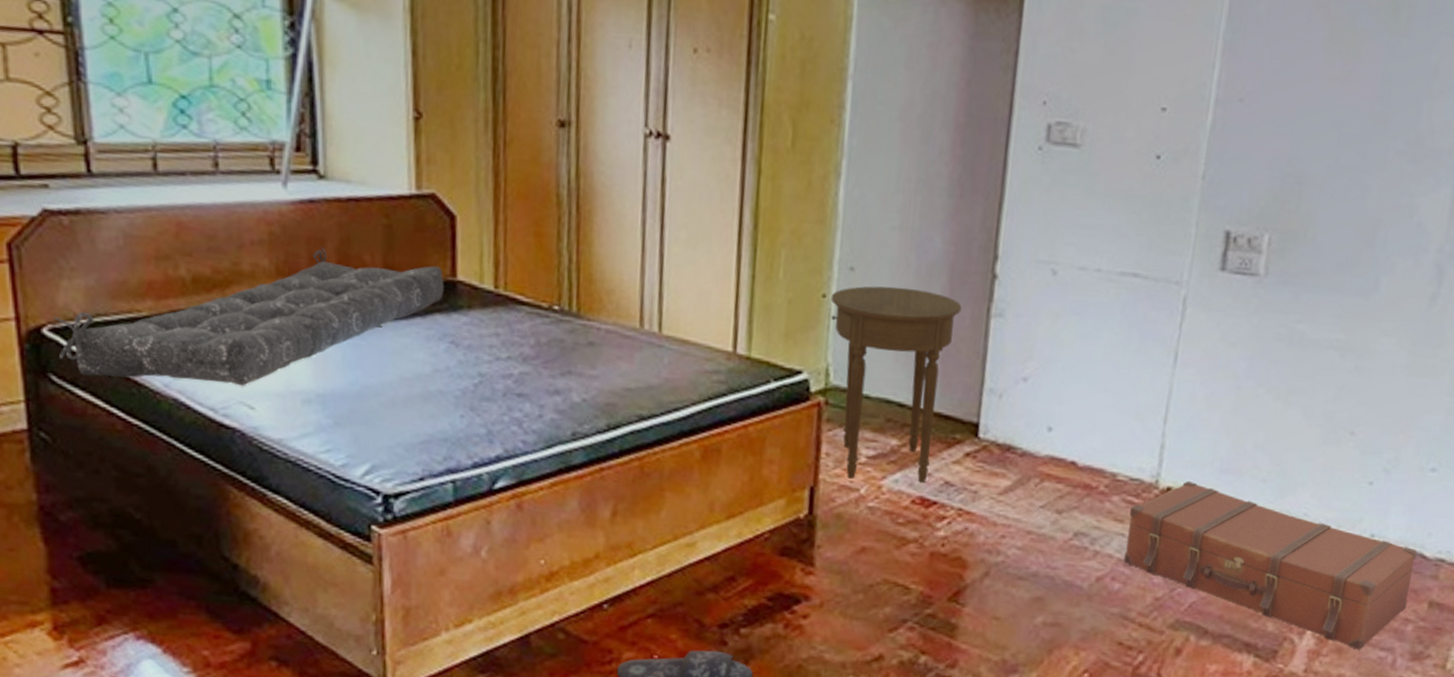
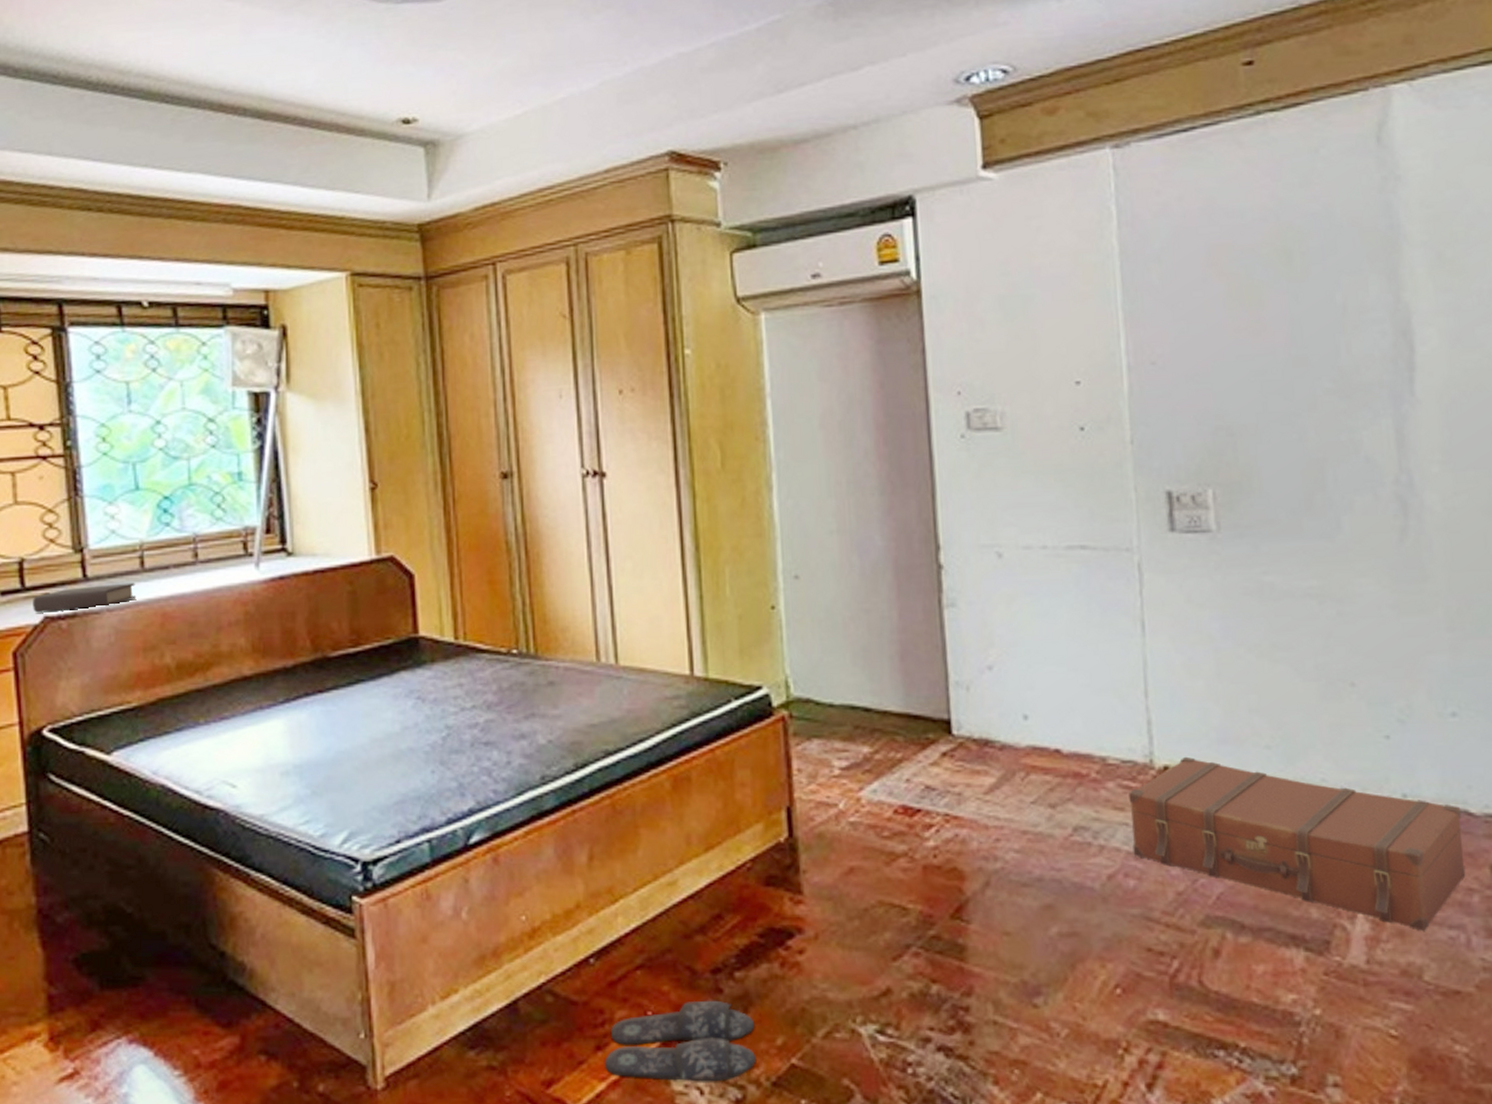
book: none [29,182,148,208] -> present [33,583,137,613]
seat cushion: present [54,247,444,386] -> none [53,620,407,771]
side table: present [830,286,962,482] -> none [779,589,912,794]

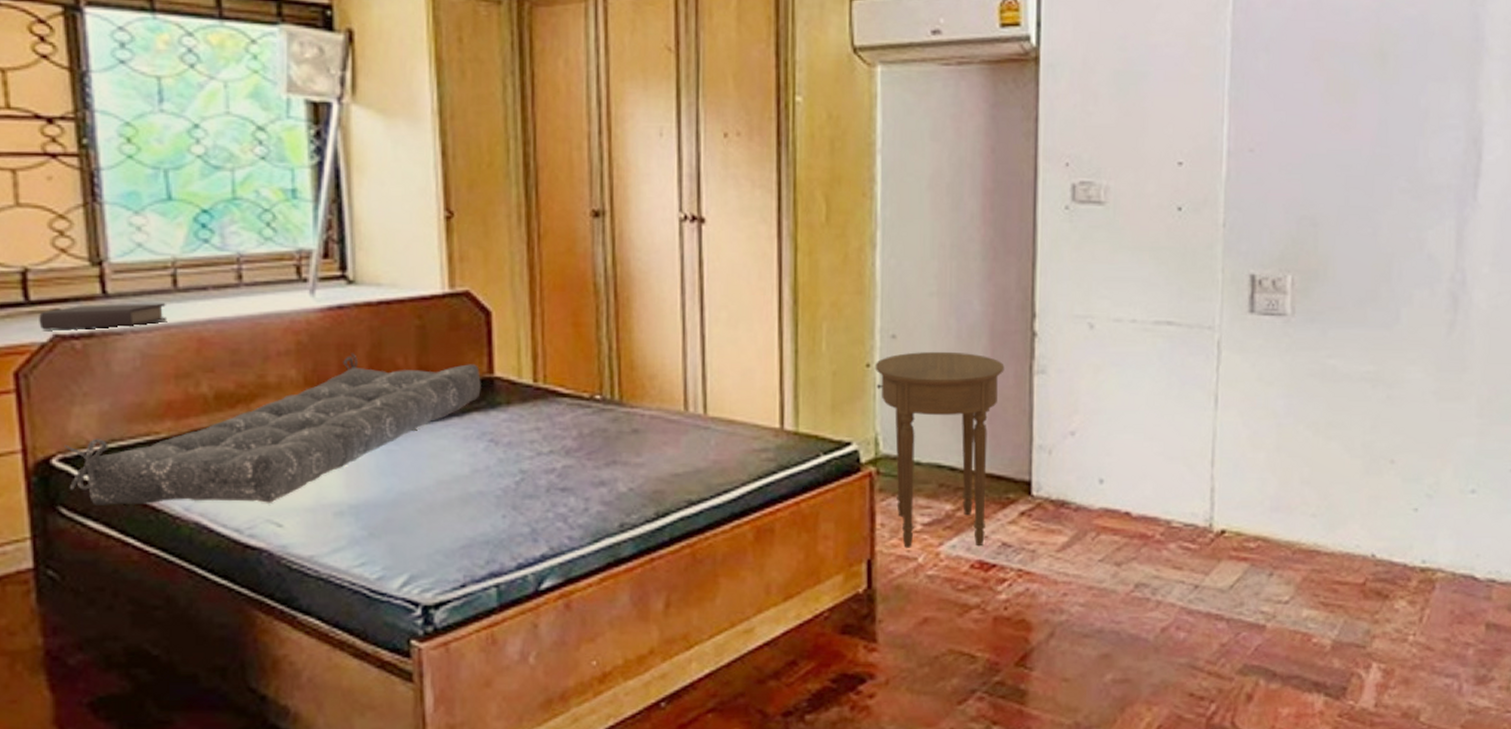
seat cushion: none [53,620,407,771] -> present [64,353,481,505]
side table: none [779,589,912,794] -> present [875,351,1005,548]
suitcase: present [1129,756,1466,931] -> none [1186,522,1469,679]

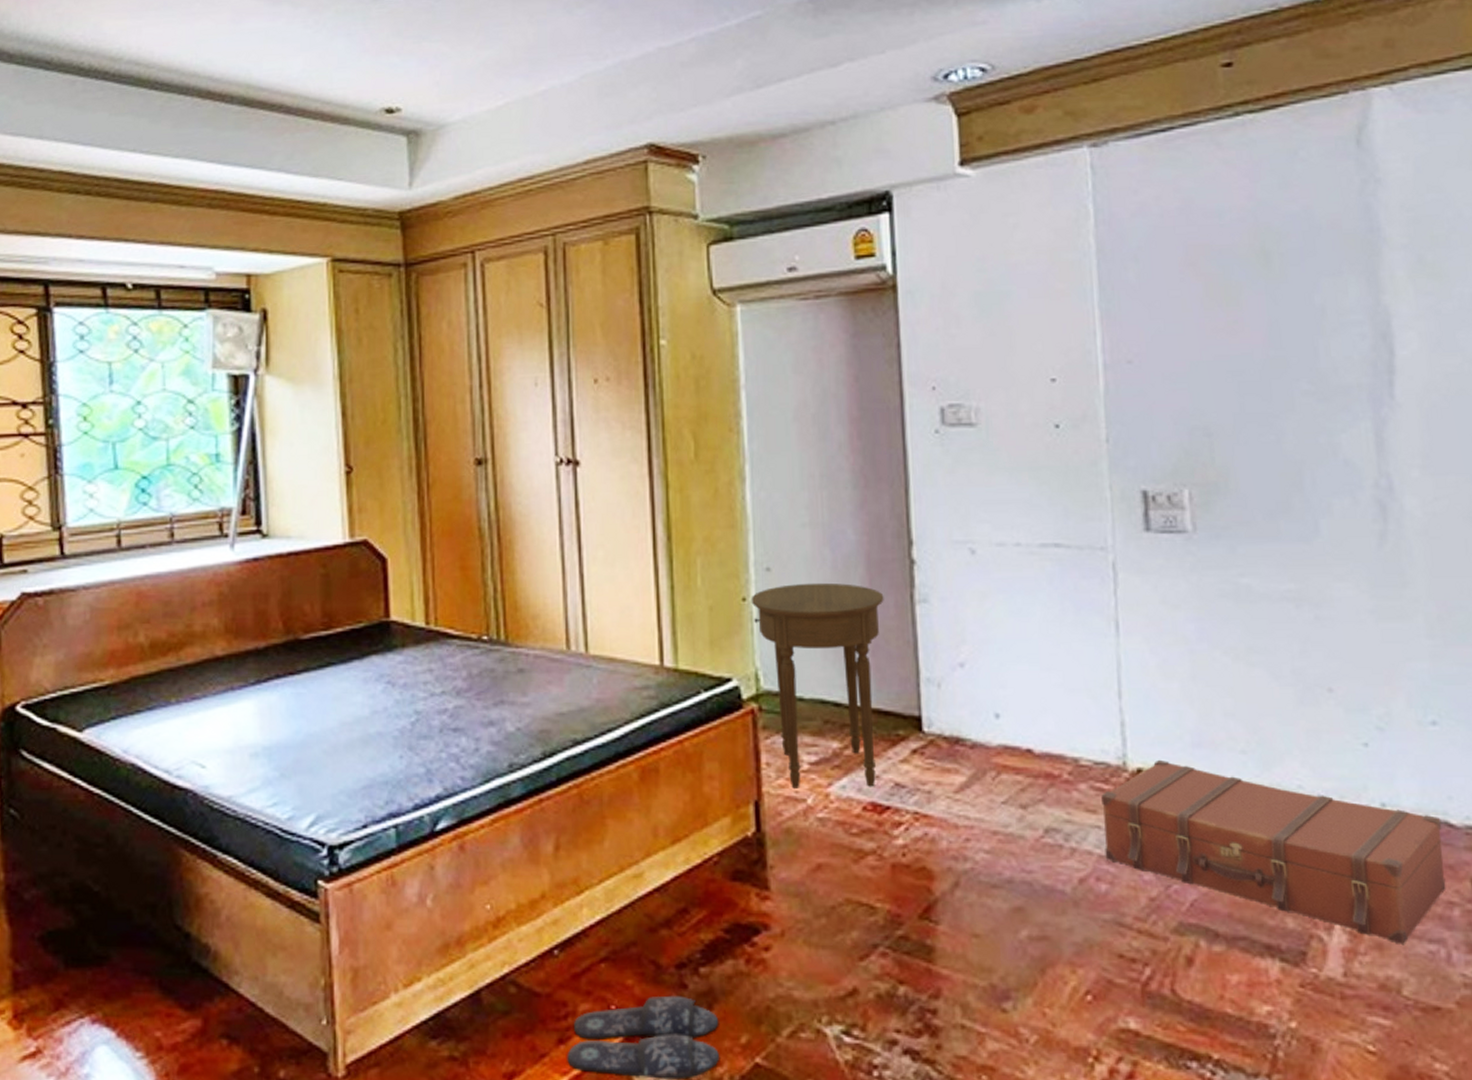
book: present [39,303,167,330] -> none [10,561,112,589]
seat cushion: present [64,353,481,505] -> none [27,602,379,748]
suitcase: none [1186,522,1469,679] -> present [1101,759,1446,944]

